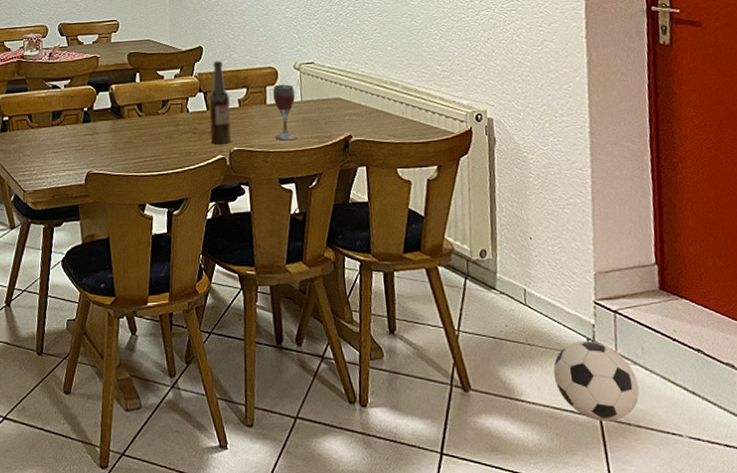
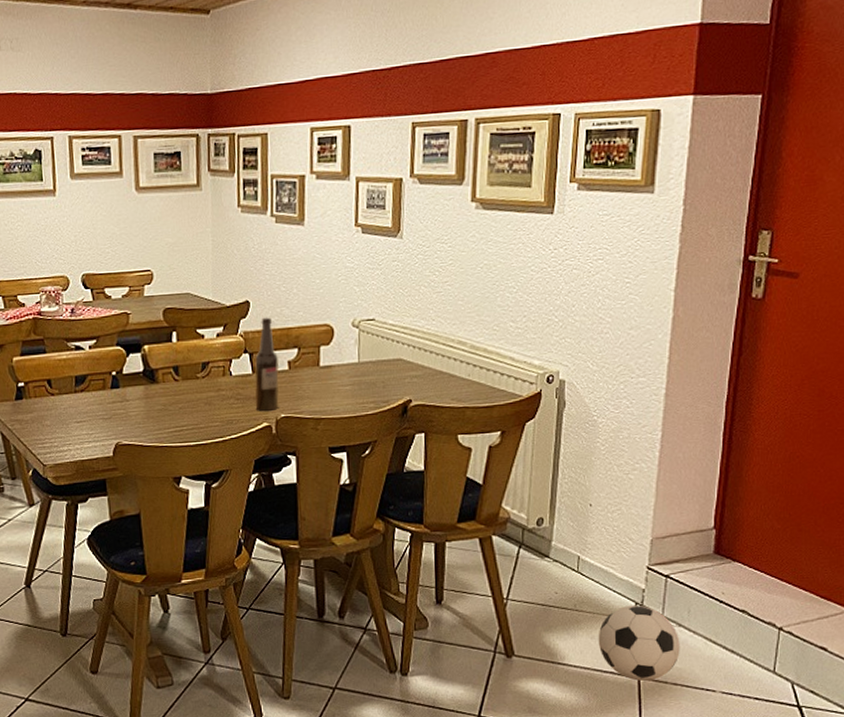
cup: present [272,84,296,141] -> none [326,343,353,407]

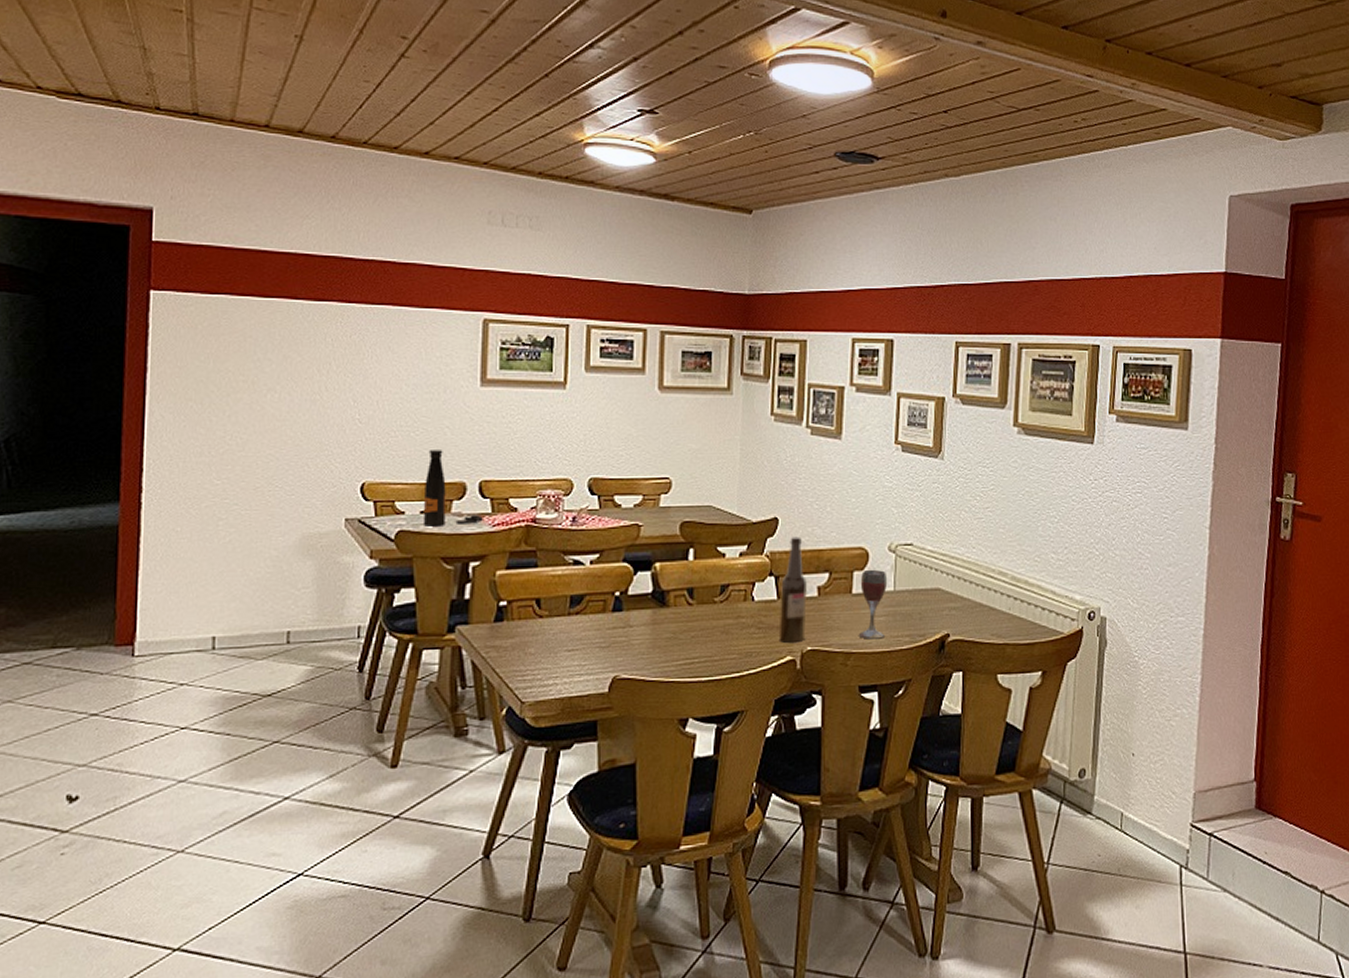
cup: none [326,343,353,407] -> present [859,569,888,639]
soccer ball: present [598,604,680,681] -> none [1142,867,1226,957]

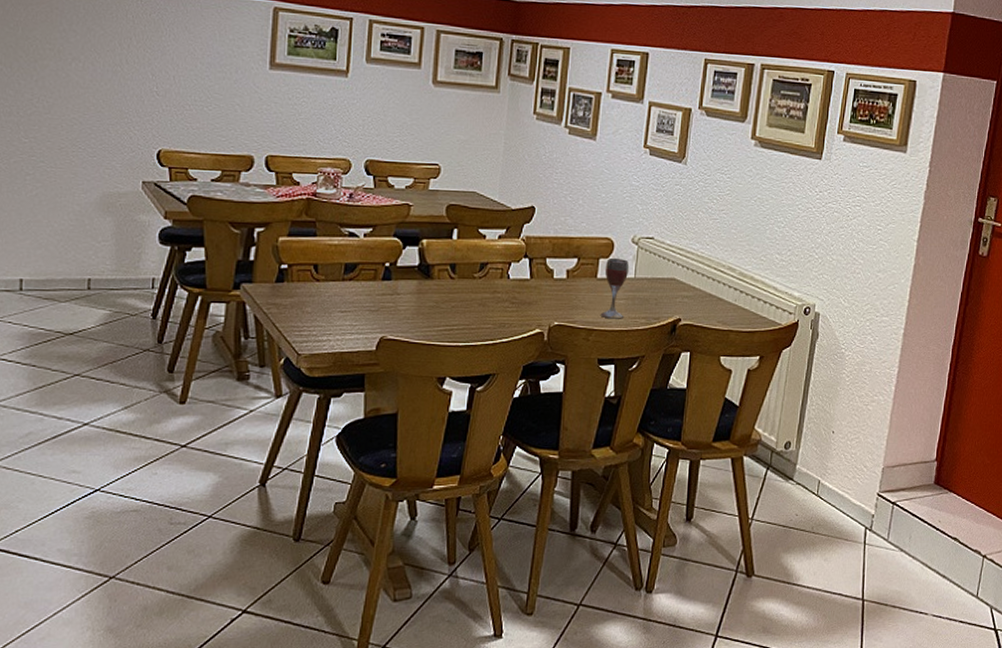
beer bottle: present [424,450,483,527] -> none [214,124,268,194]
beer bottle: present [778,537,808,644] -> none [529,224,558,319]

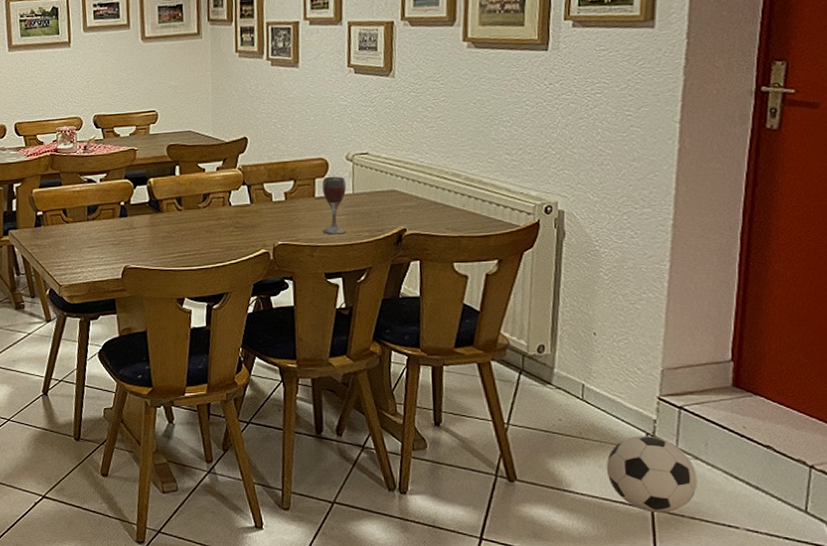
soccer ball: none [830,529,901,603] -> present [606,435,697,513]

